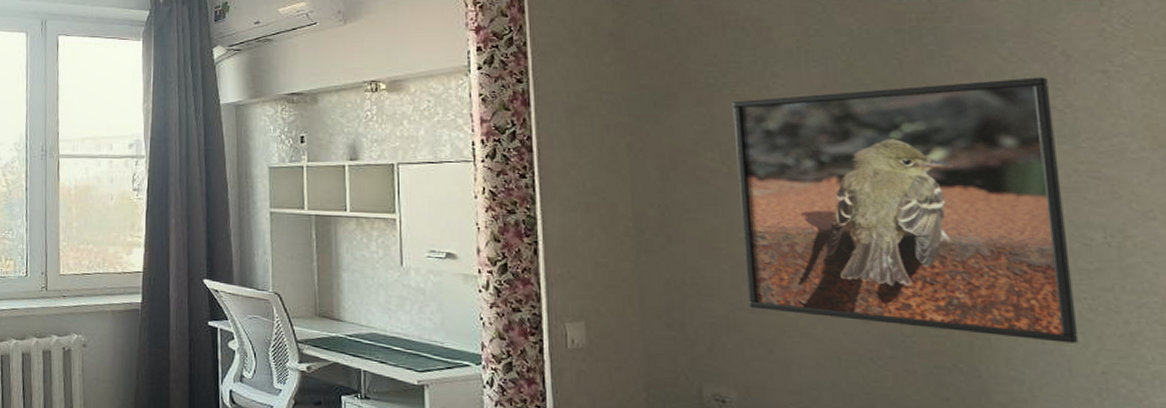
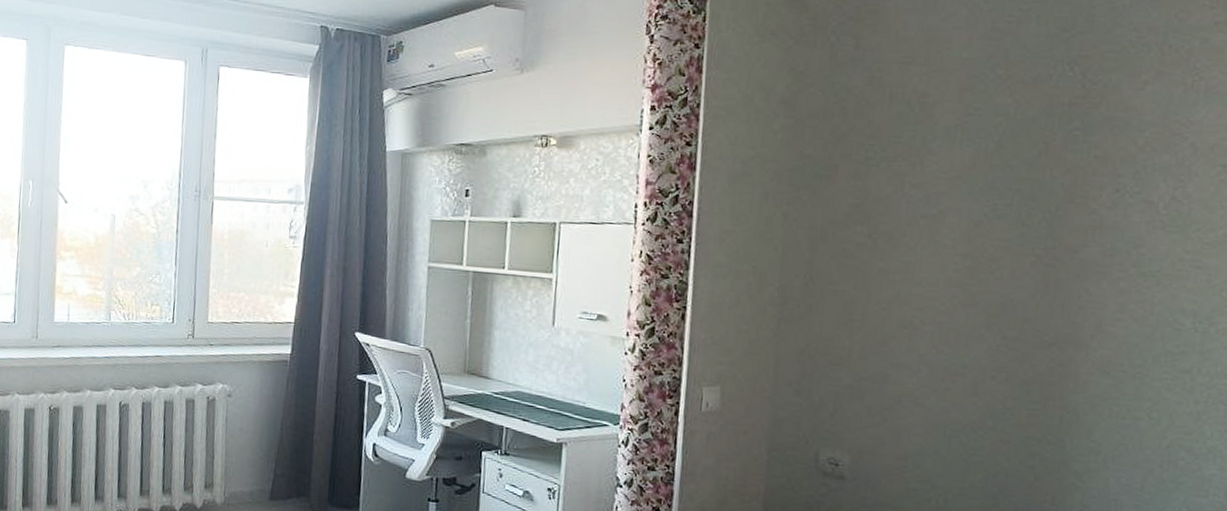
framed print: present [732,77,1079,344] -> none [873,167,1173,420]

